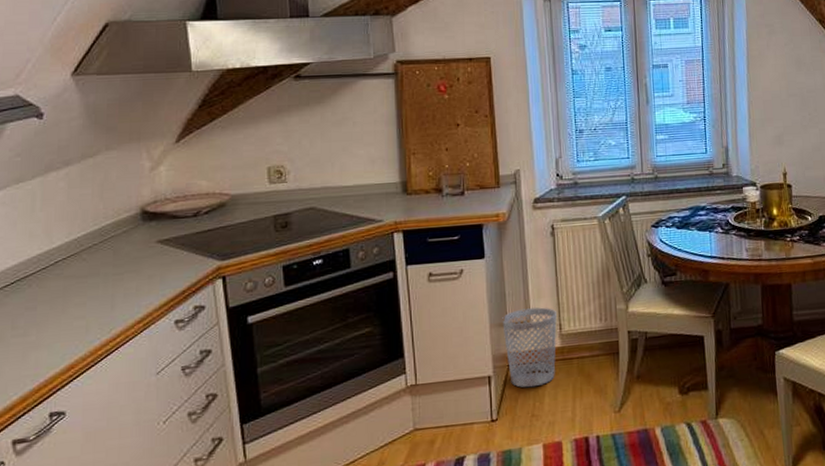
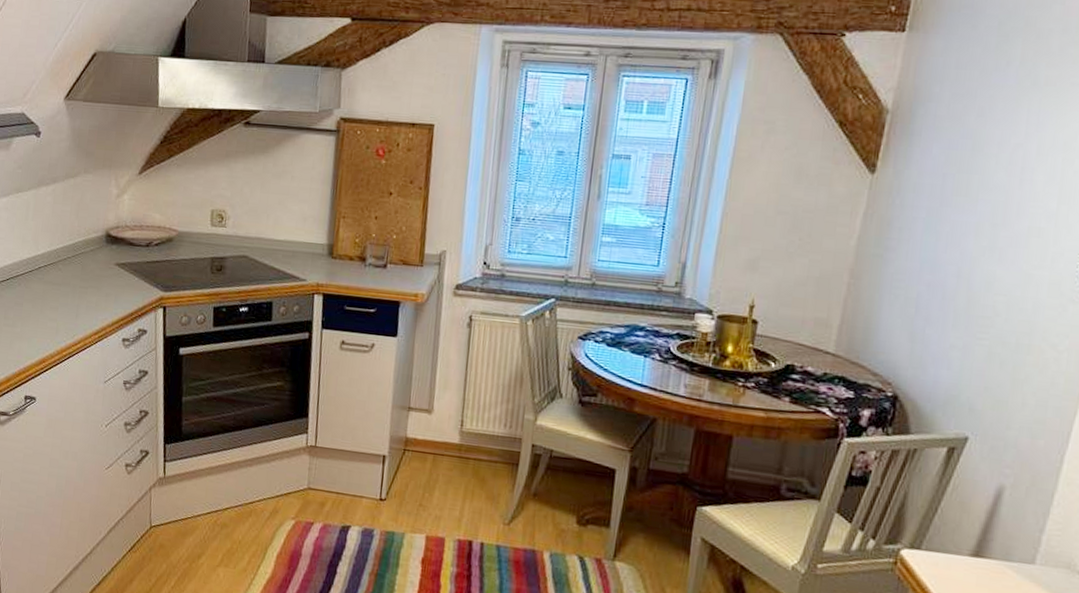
wastebasket: present [502,307,557,388] -> none [404,396,460,478]

